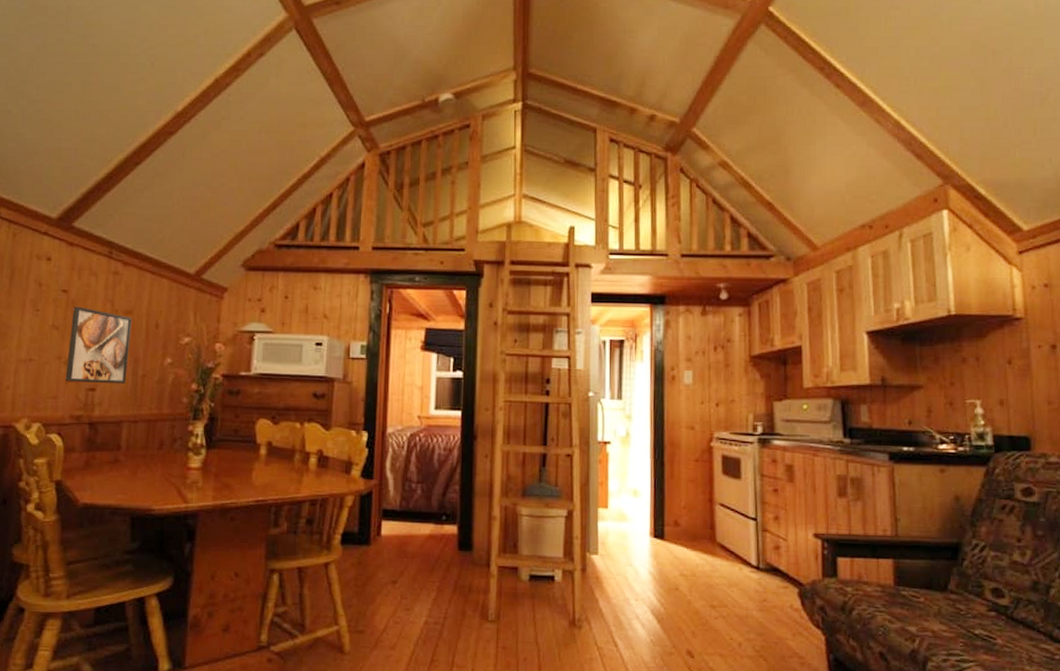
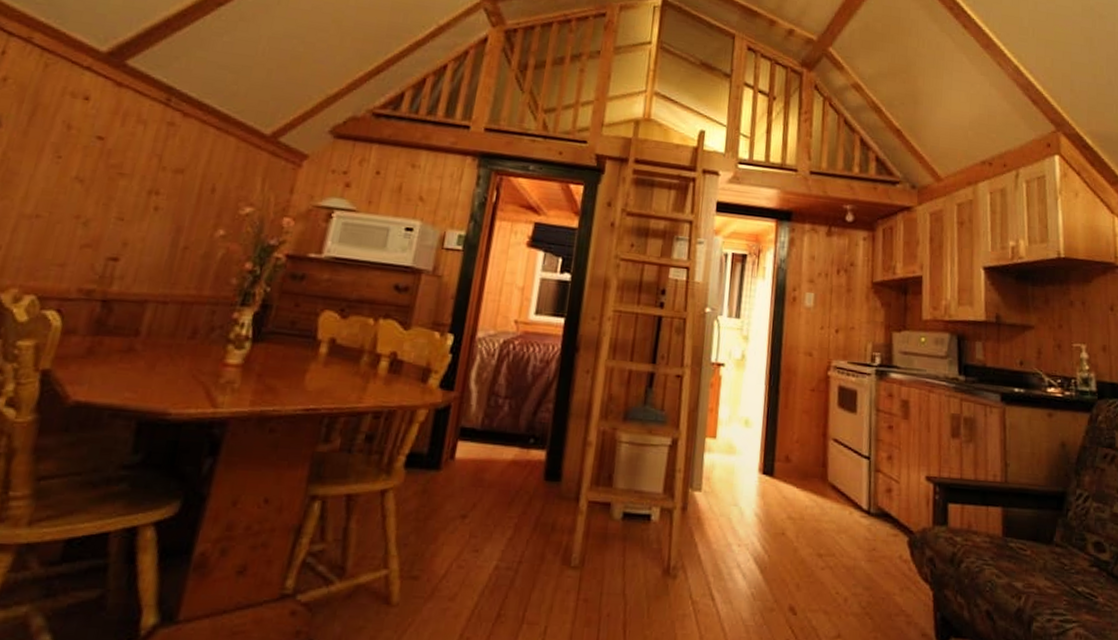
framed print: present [65,306,132,383] -> none [80,157,182,255]

